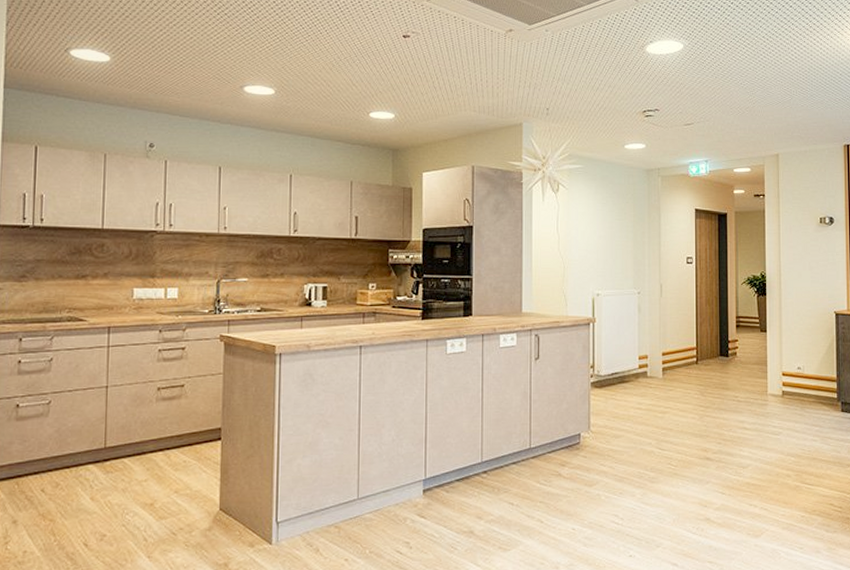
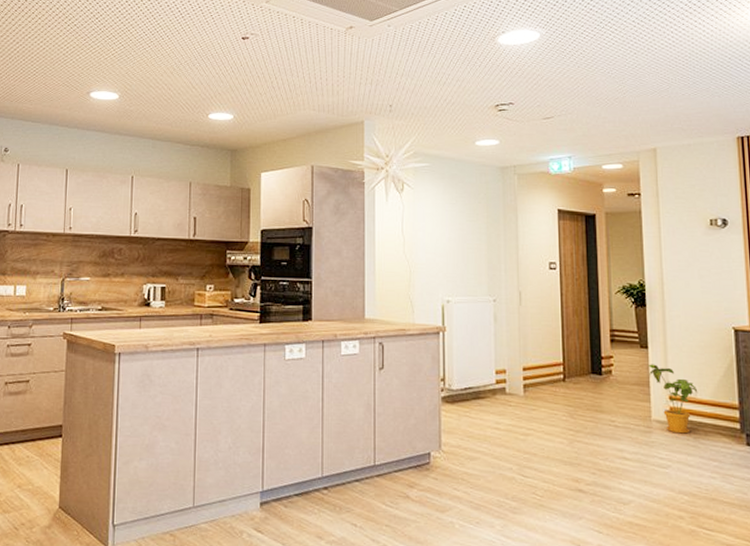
house plant: none [767,345,805,405] -> present [649,364,698,434]

